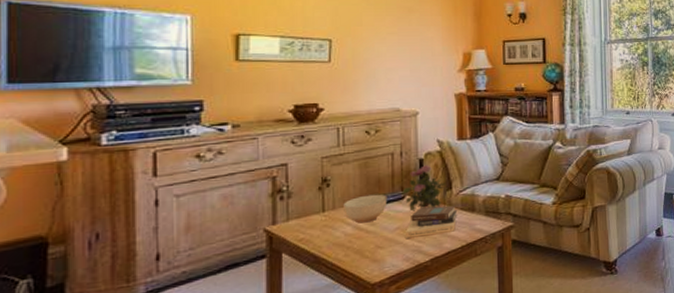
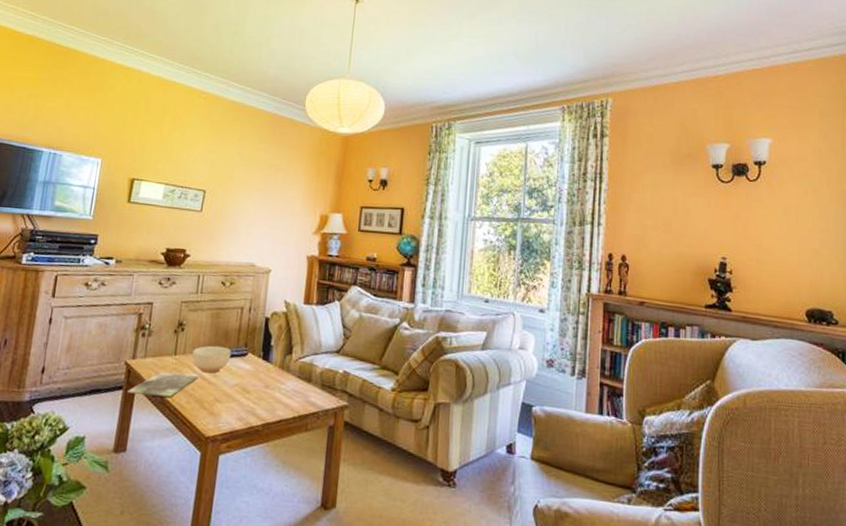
magazine: none [271,227,354,260] -> present [126,371,199,397]
flower bouquet: present [402,165,446,212] -> none [245,325,287,371]
books: present [406,205,458,238] -> none [243,367,295,400]

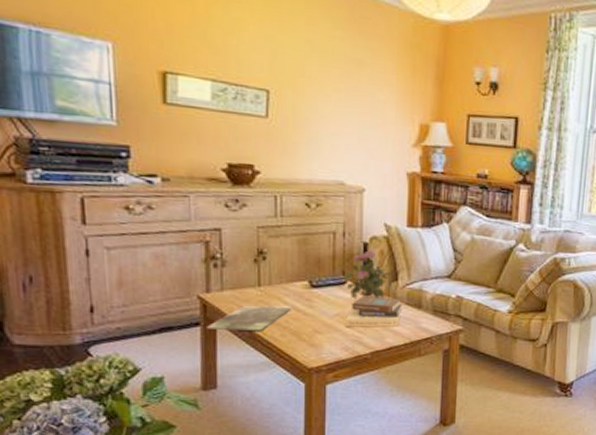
bowl: present [192,345,232,374] -> none [280,274,327,304]
books: none [243,367,295,400] -> present [346,295,403,328]
flower bouquet: none [245,325,287,371] -> present [343,250,392,299]

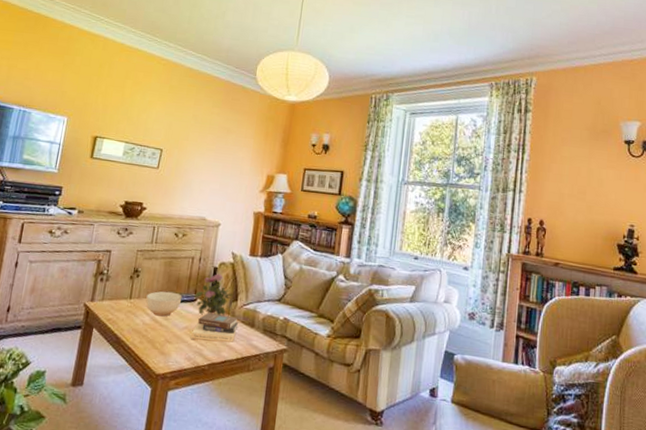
magazine: present [205,305,292,331] -> none [84,313,152,337]
bowl: none [280,274,327,304] -> present [146,291,183,317]

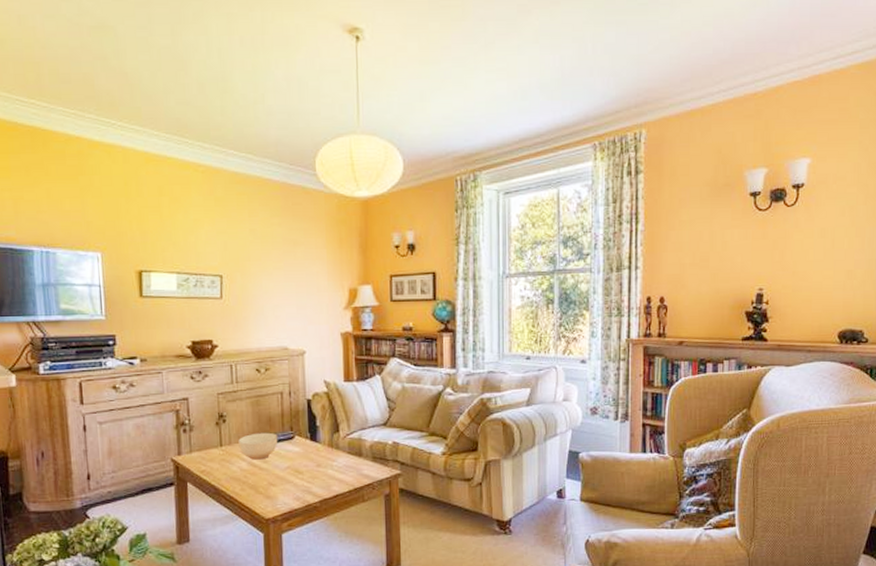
books: present [191,312,239,342] -> none [296,448,345,478]
flower bouquet: present [194,274,233,316] -> none [291,406,333,452]

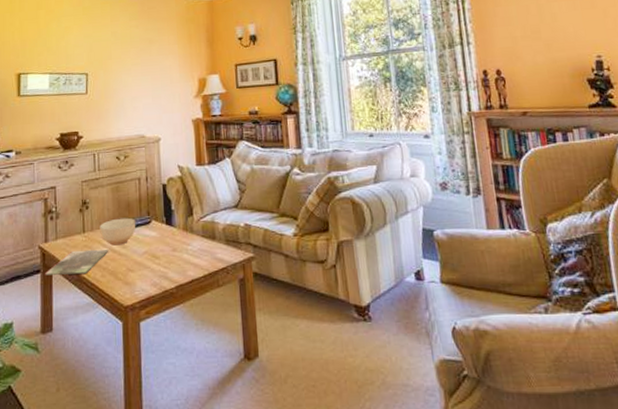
magazine: none [178,463,249,488] -> present [44,249,109,276]

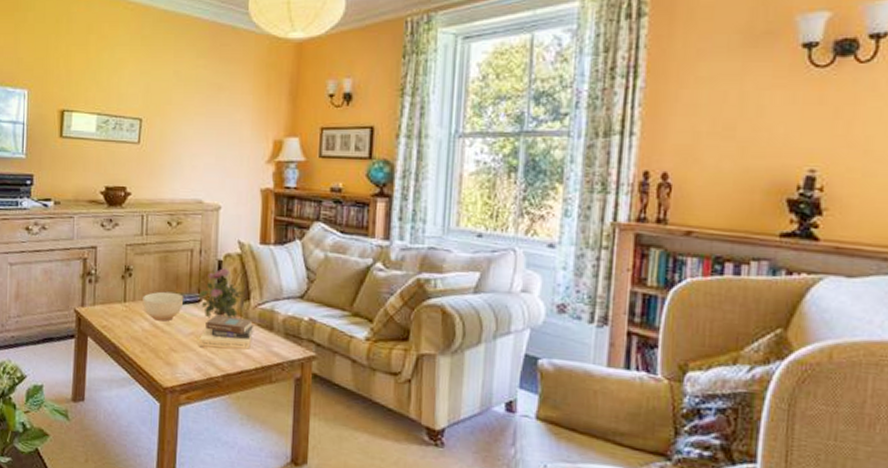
magazine: present [44,249,109,276] -> none [79,319,151,346]
flower bouquet: none [148,190,187,236] -> present [198,268,244,319]
books: none [152,232,199,263] -> present [199,314,254,350]

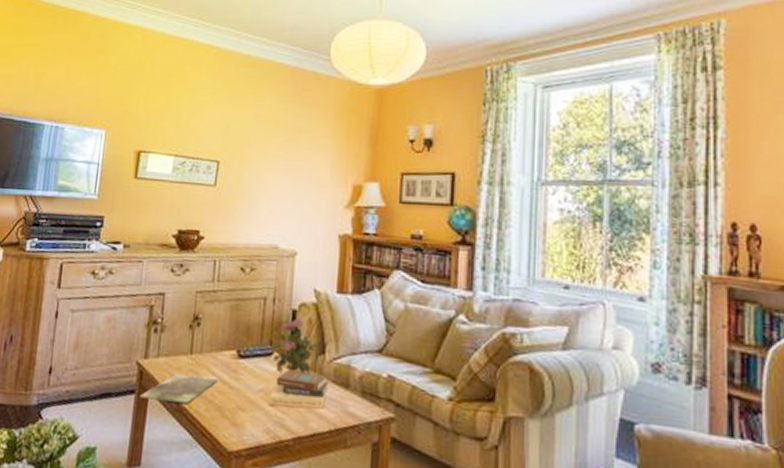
magazine: none [79,319,151,346] -> present [139,373,218,404]
bowl: present [142,291,184,322] -> none [210,342,255,377]

